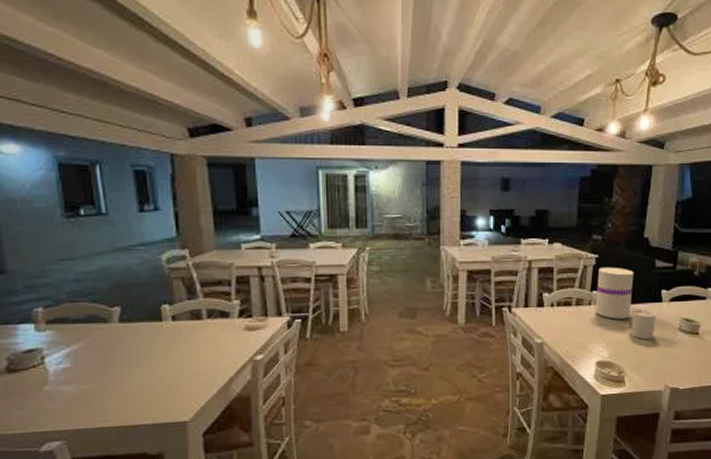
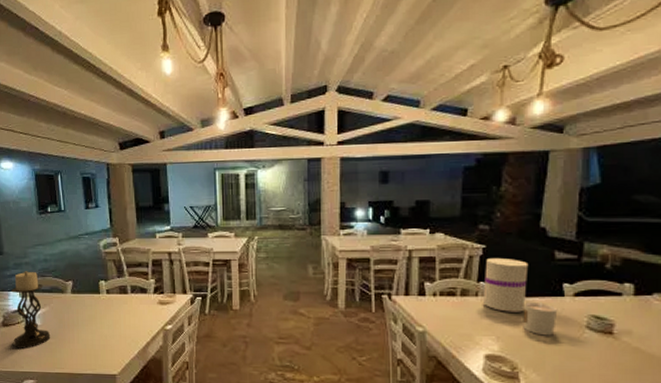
candle holder: none [21,295,87,401] -> present [11,271,51,349]

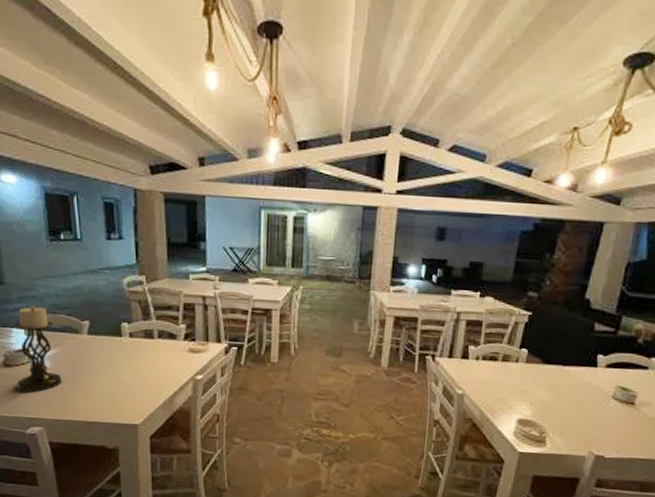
vase: present [483,257,529,312] -> none [522,325,570,380]
candle: present [523,302,558,336] -> none [556,371,590,404]

